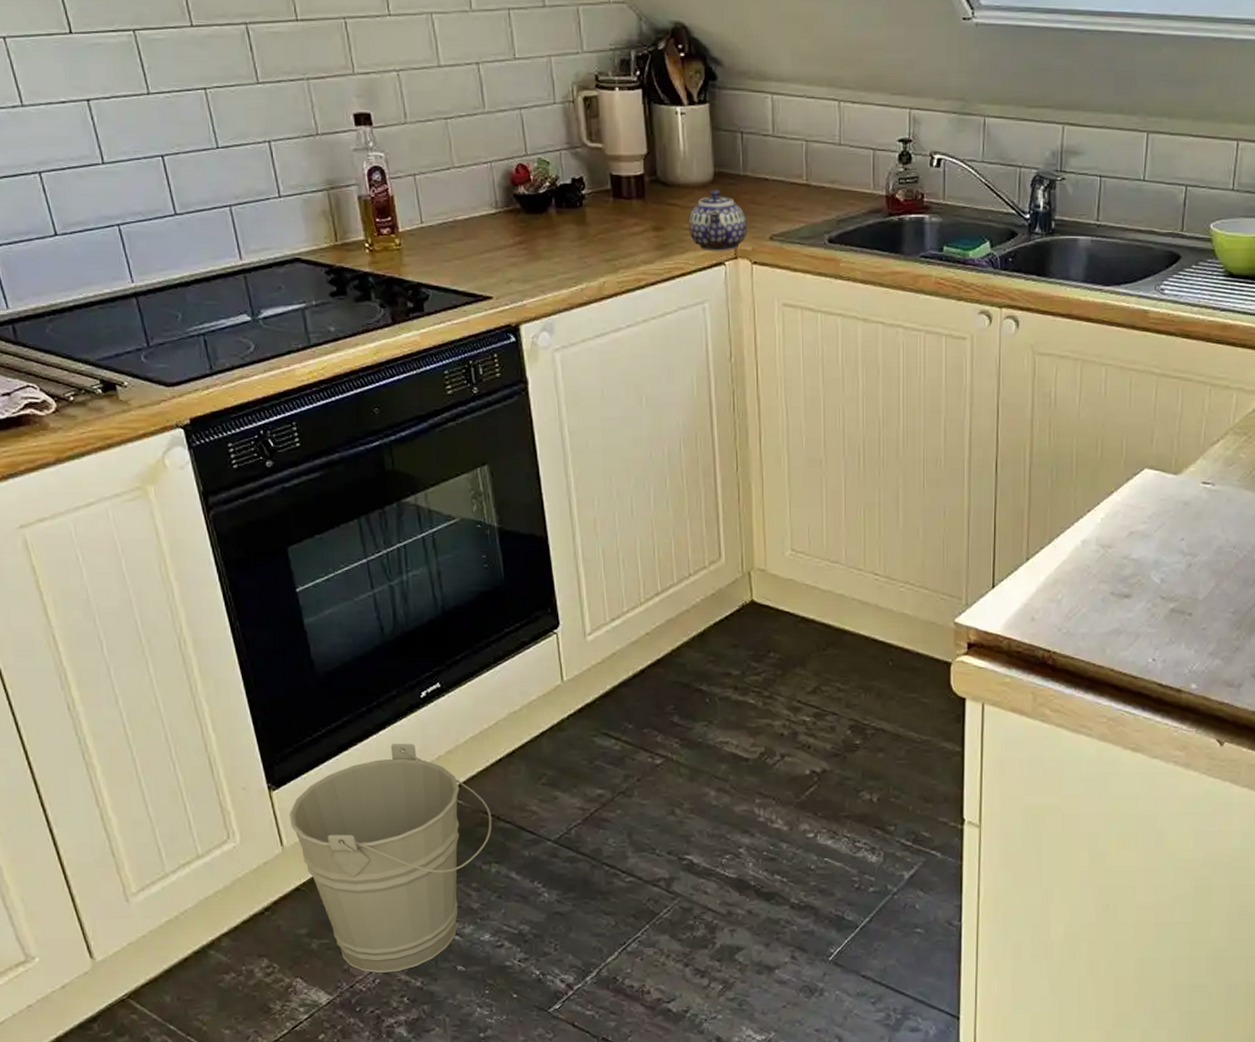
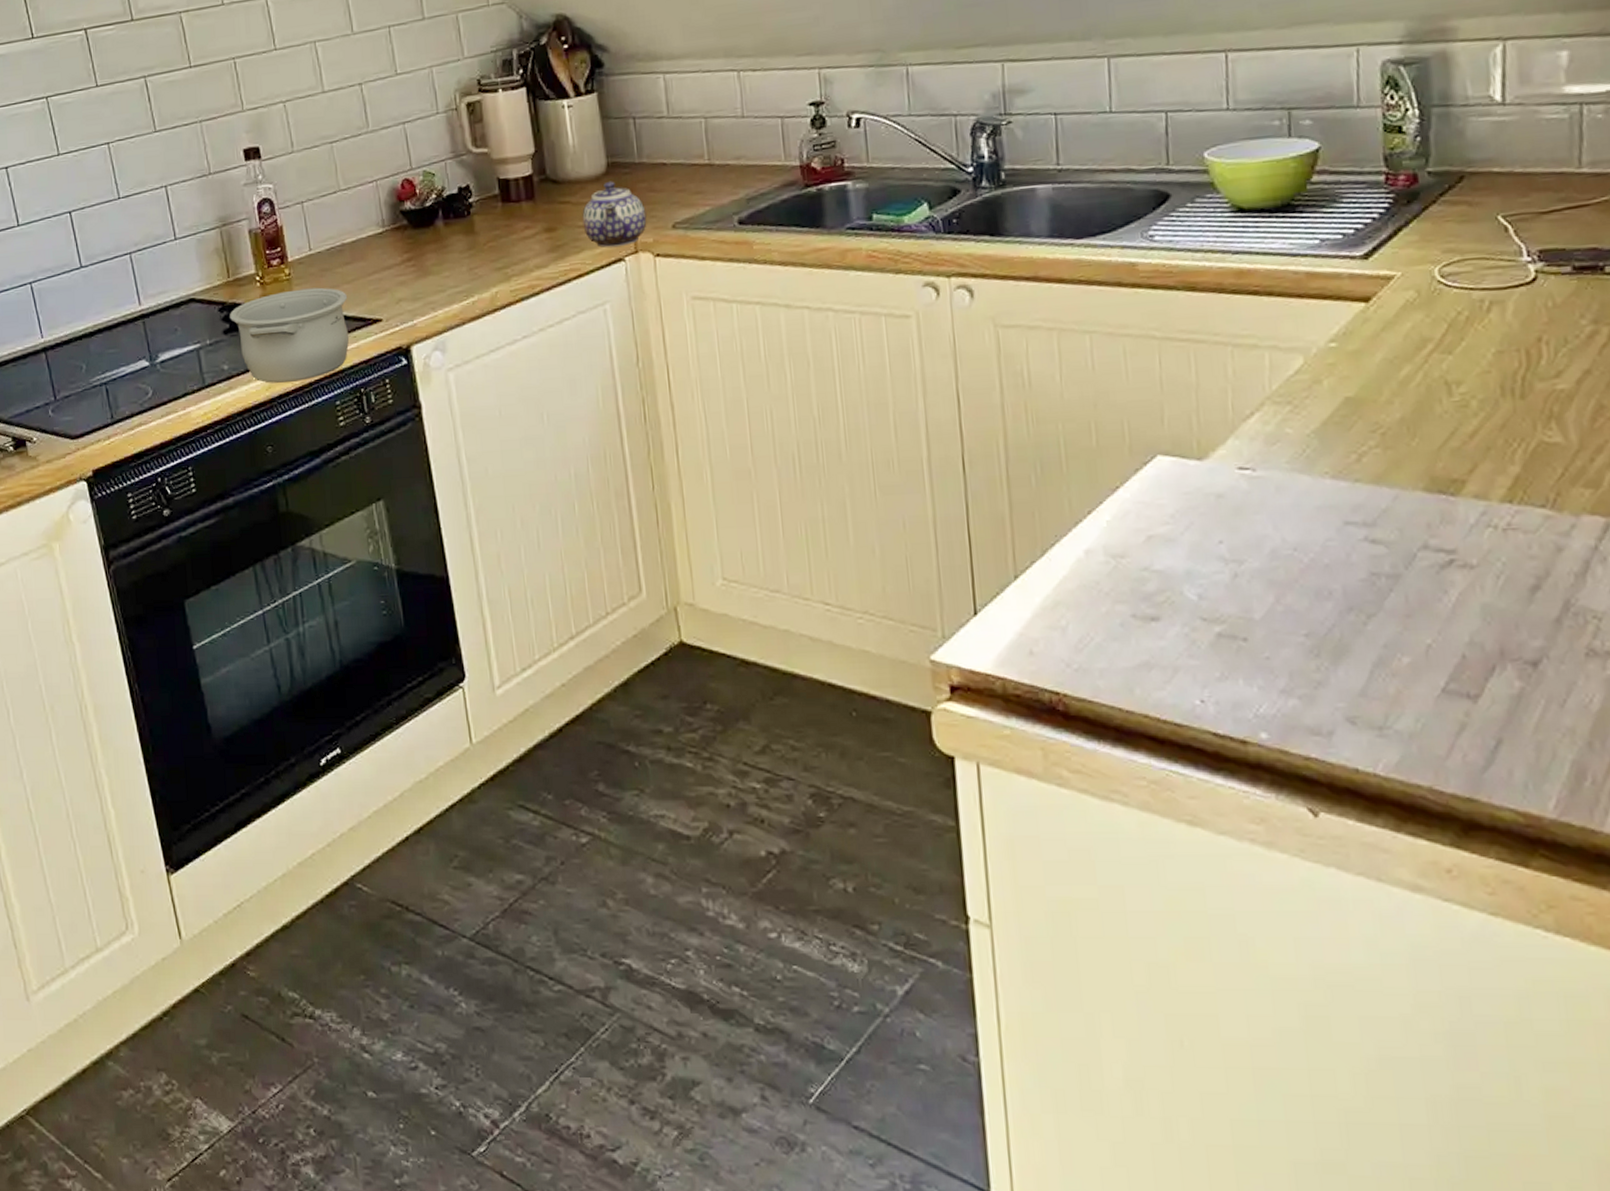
bucket: present [289,744,492,974] -> none [187,819,401,1098]
cooking pot: none [337,260,459,350] -> present [230,287,350,384]

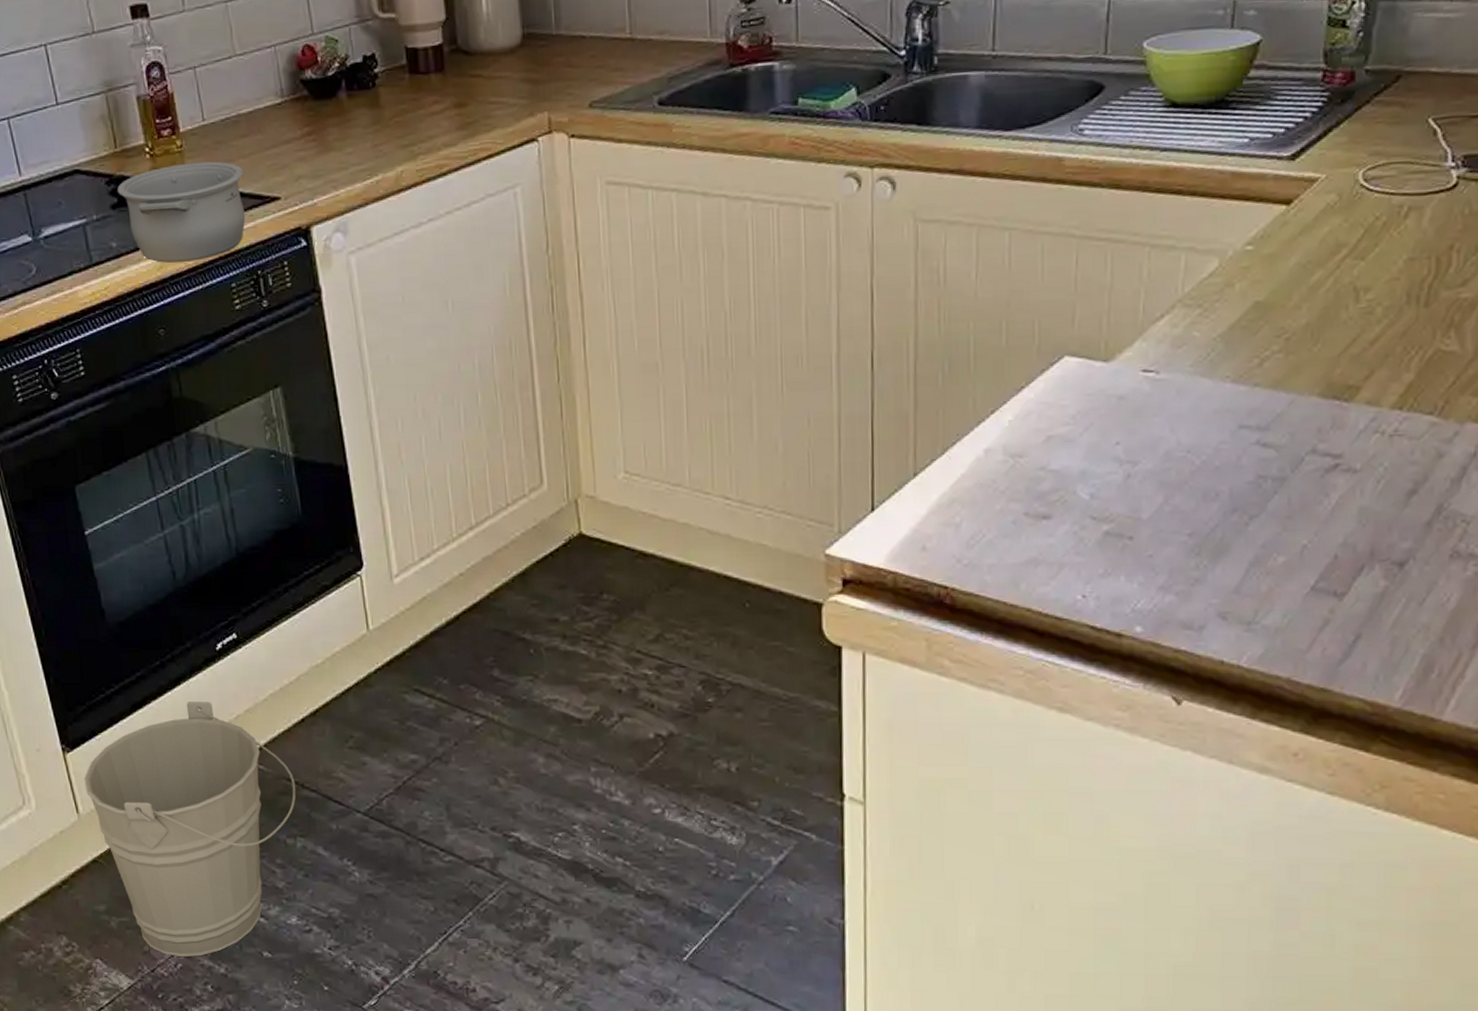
bucket: none [187,819,401,1098] -> present [84,701,296,958]
teapot: present [582,181,647,249] -> none [494,53,563,127]

